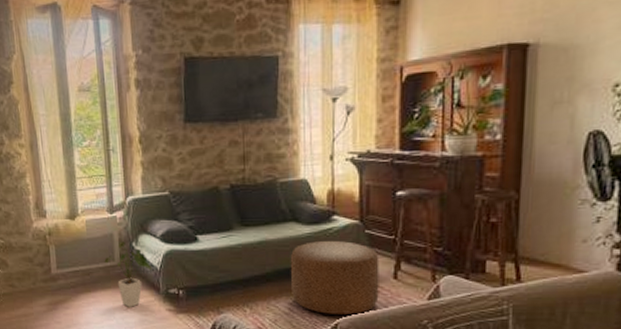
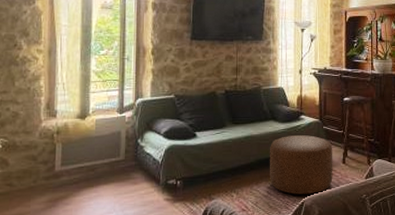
house plant: present [104,241,152,307] -> none [110,138,155,199]

